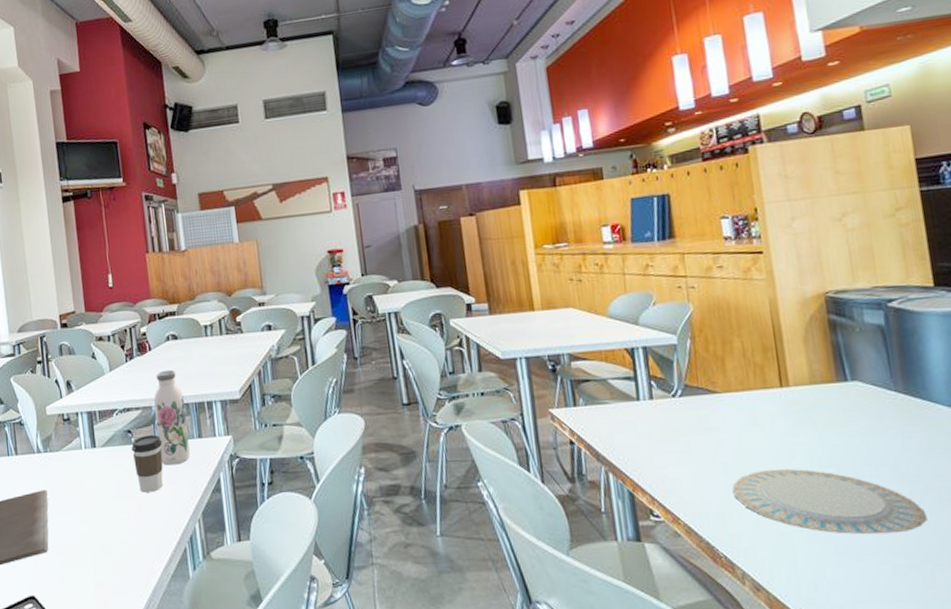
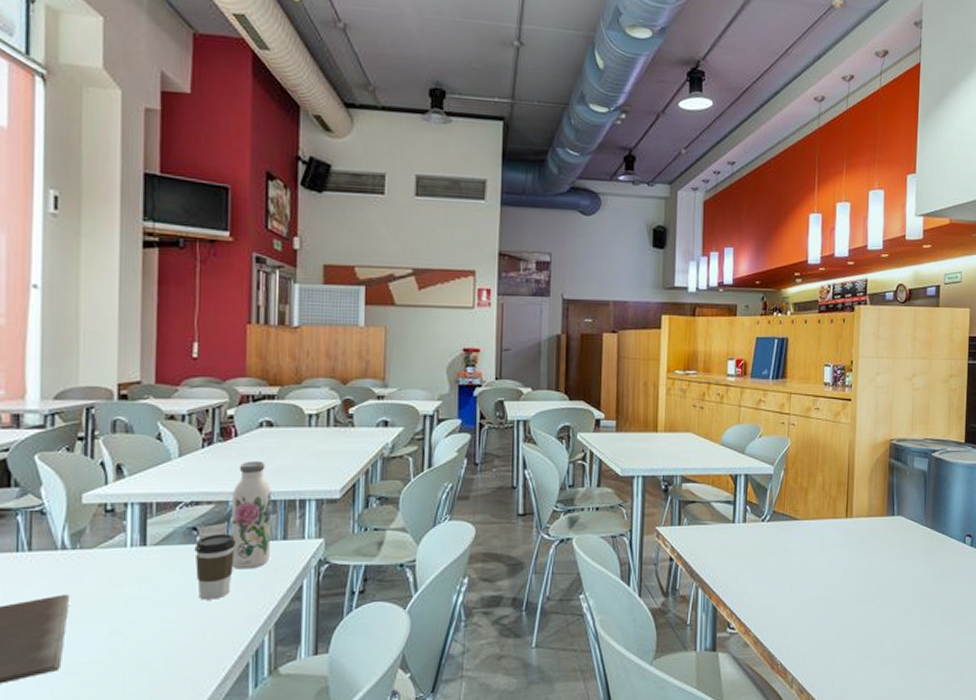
plate: present [732,469,927,535] -> none [796,588,930,644]

